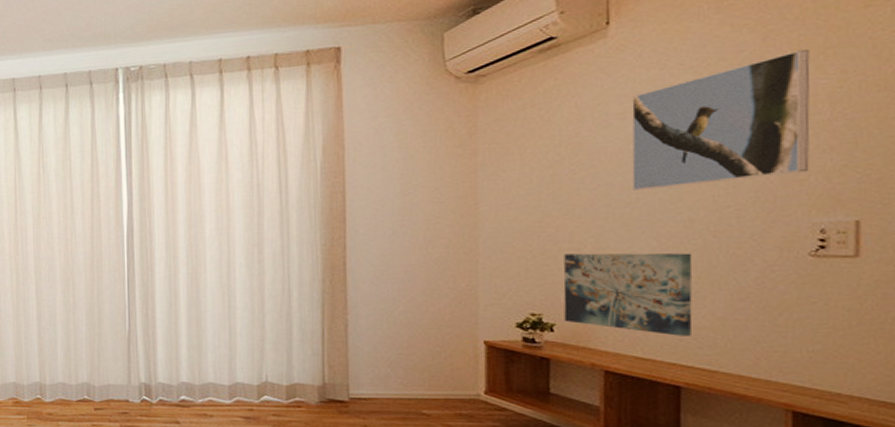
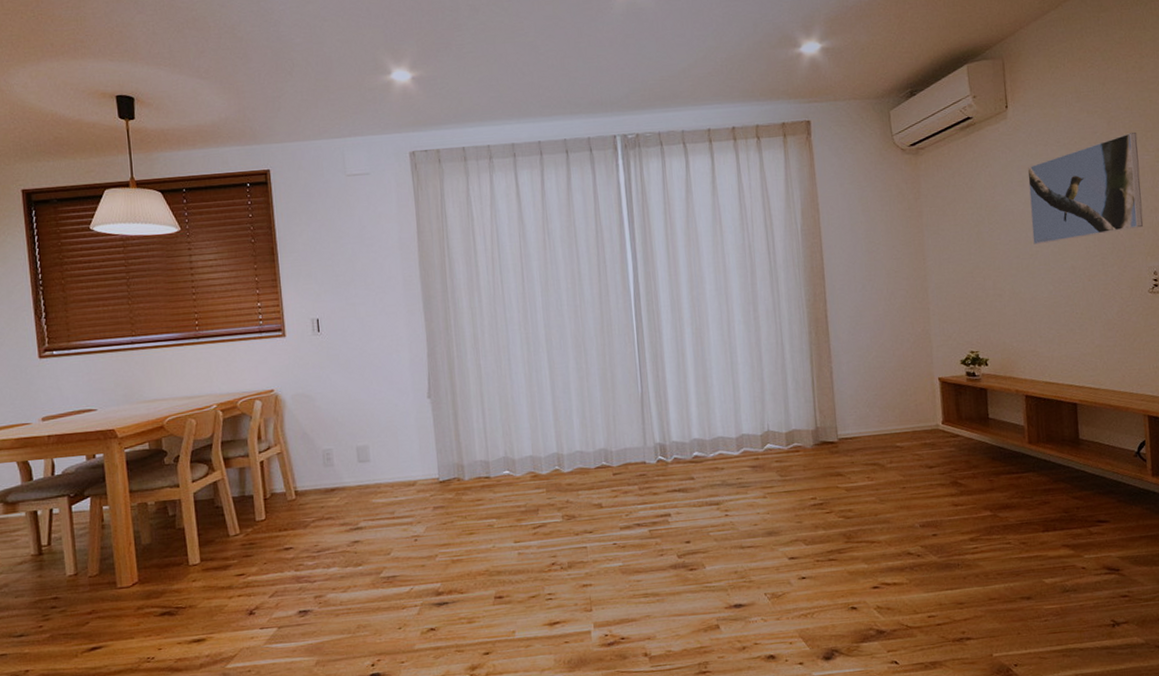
wall art: present [563,253,693,336] -> none [990,294,1080,363]

